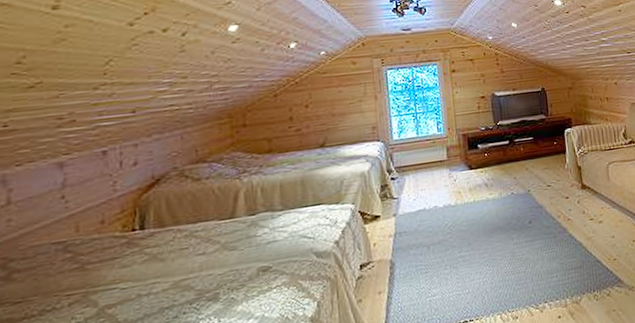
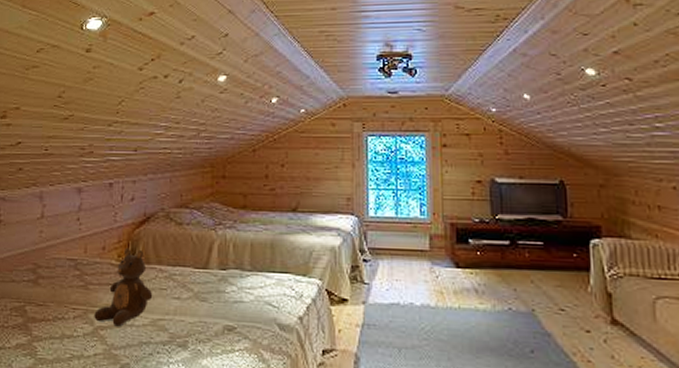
teddy bear: none [97,214,172,301] -> present [94,247,153,327]

